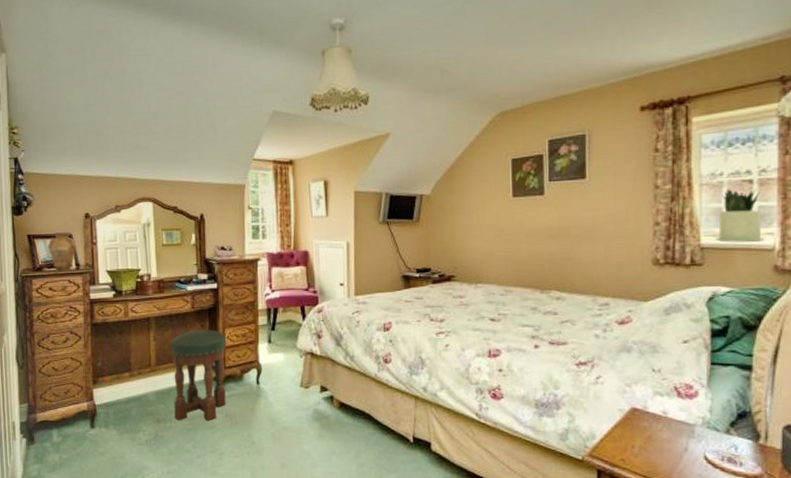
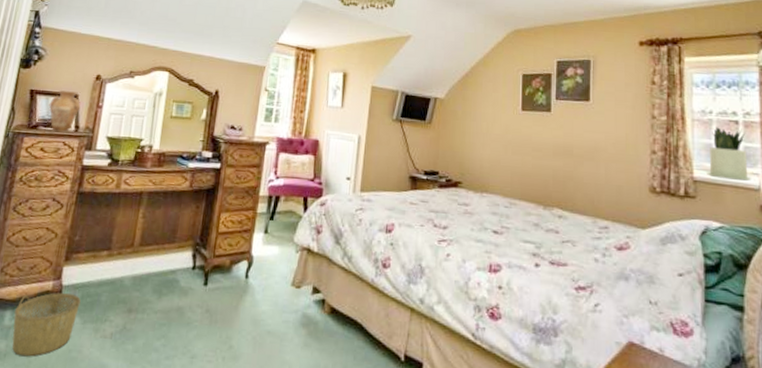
basket: none [60,412,114,465] -> present [12,293,81,357]
stool: present [170,329,227,421] -> none [149,210,221,316]

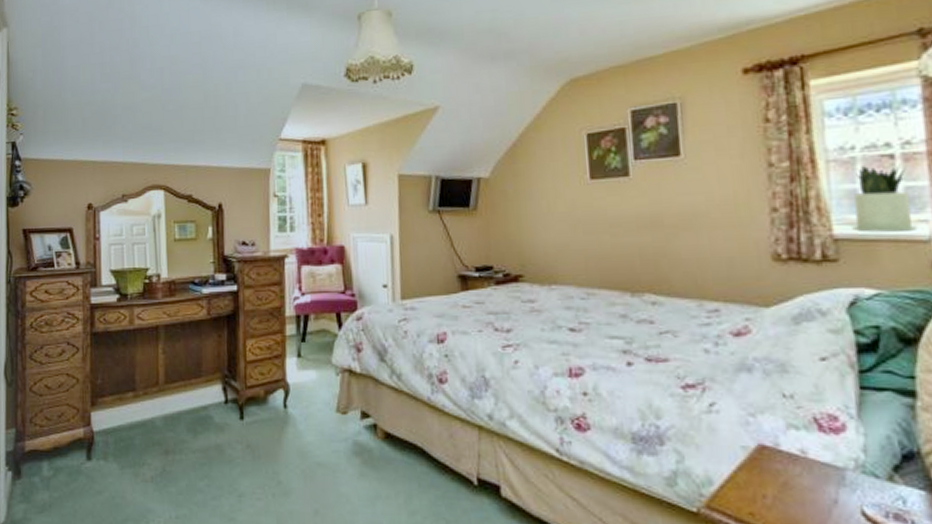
basket: present [12,293,81,357] -> none [51,440,115,506]
vase: present [48,89,81,133] -> none [44,224,77,272]

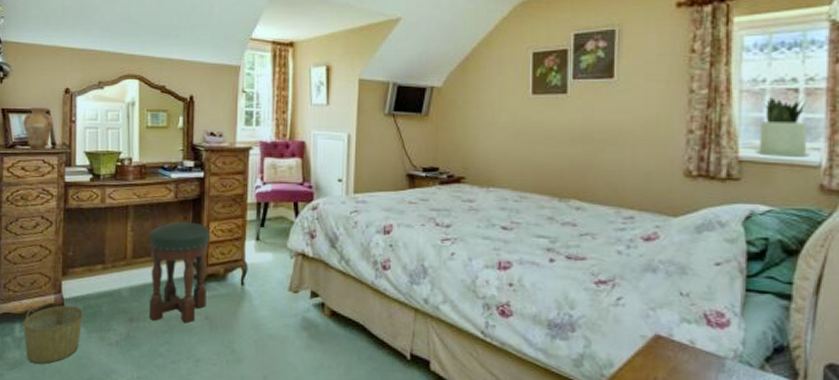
vase: none [44,224,77,272] -> present [22,106,54,151]
basket: none [51,440,115,506] -> present [23,305,83,364]
stool: none [181,340,248,454] -> present [148,221,211,323]

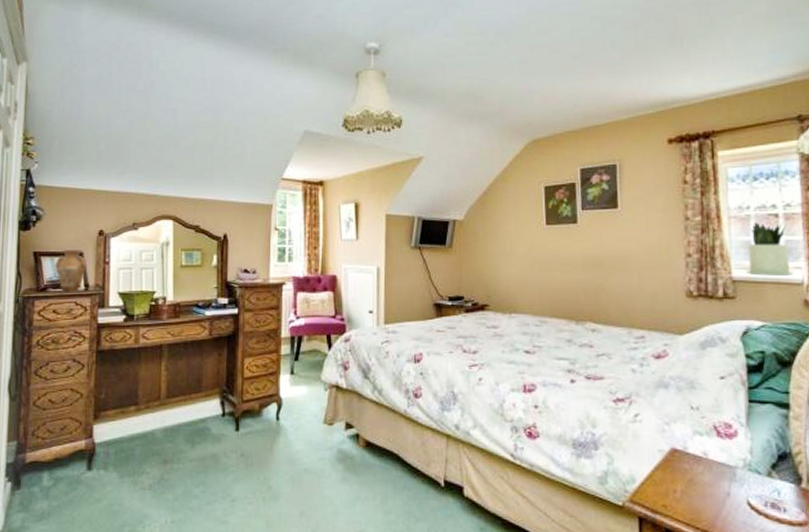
basket: present [23,305,83,364] -> none [52,451,115,514]
stool: present [148,221,211,323] -> none [183,359,245,462]

